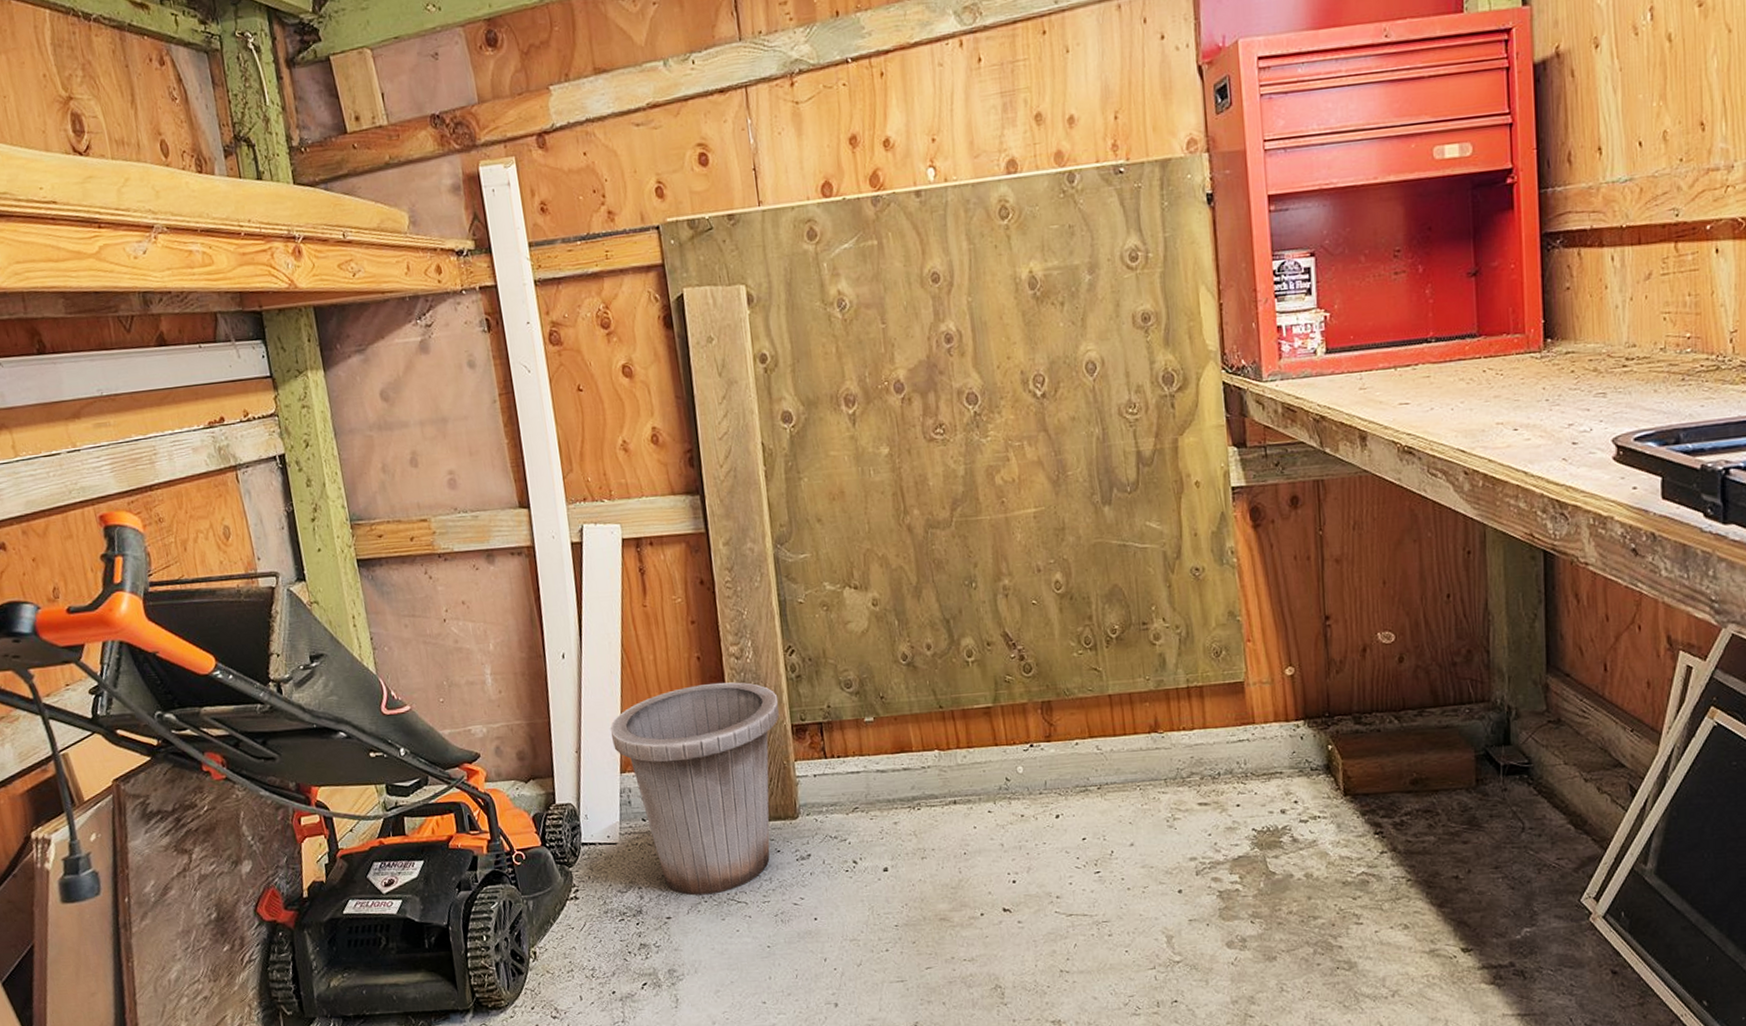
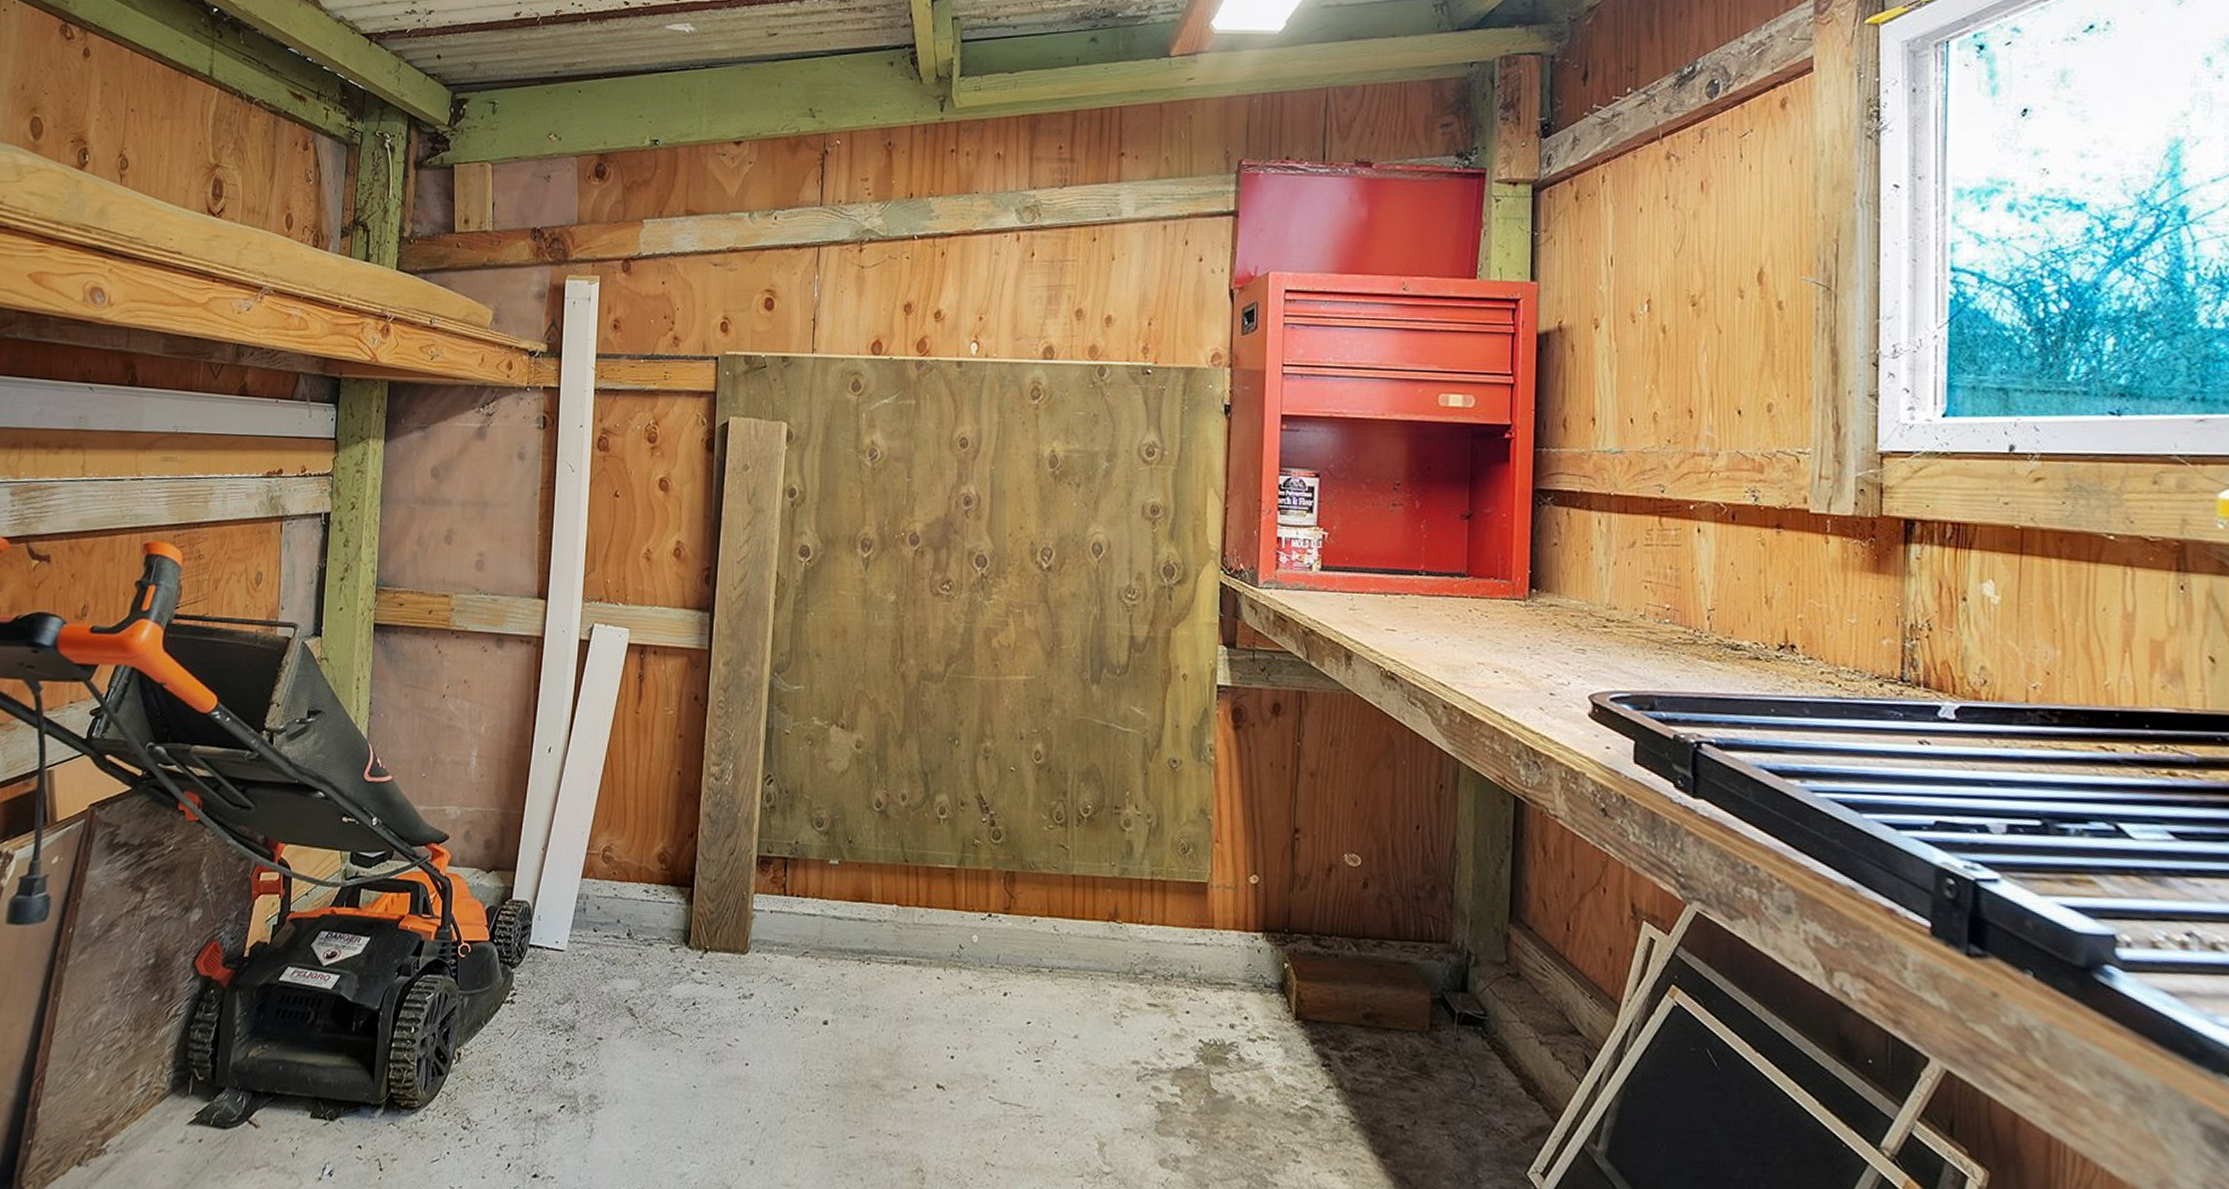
trash can: present [610,682,779,896] -> none [580,800,749,1021]

